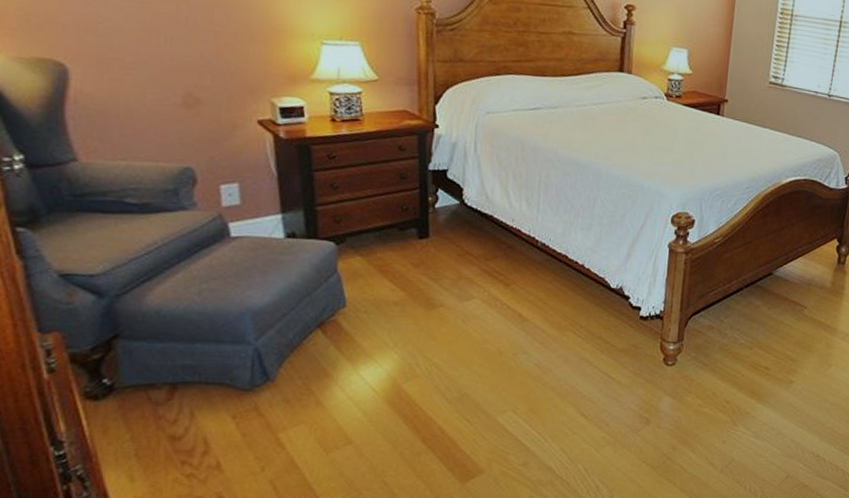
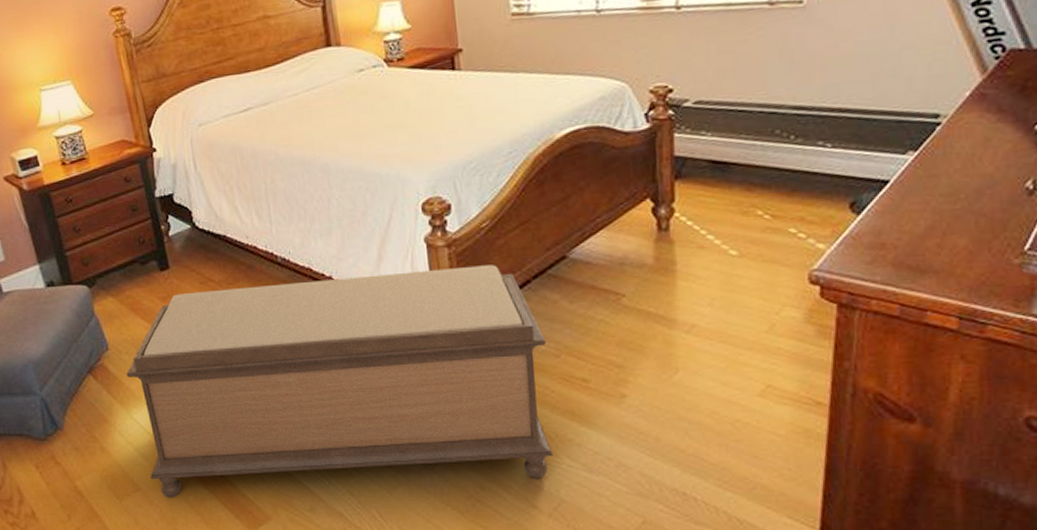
bench: none [360,262,745,452] -> present [126,265,553,498]

